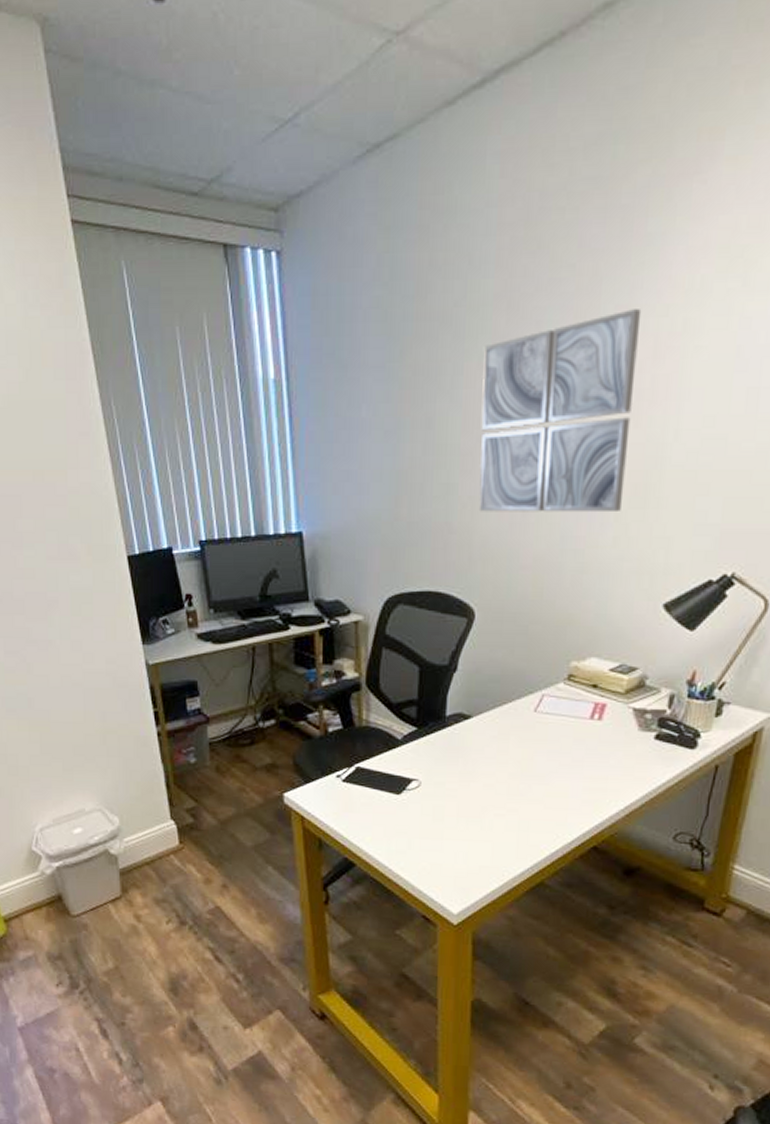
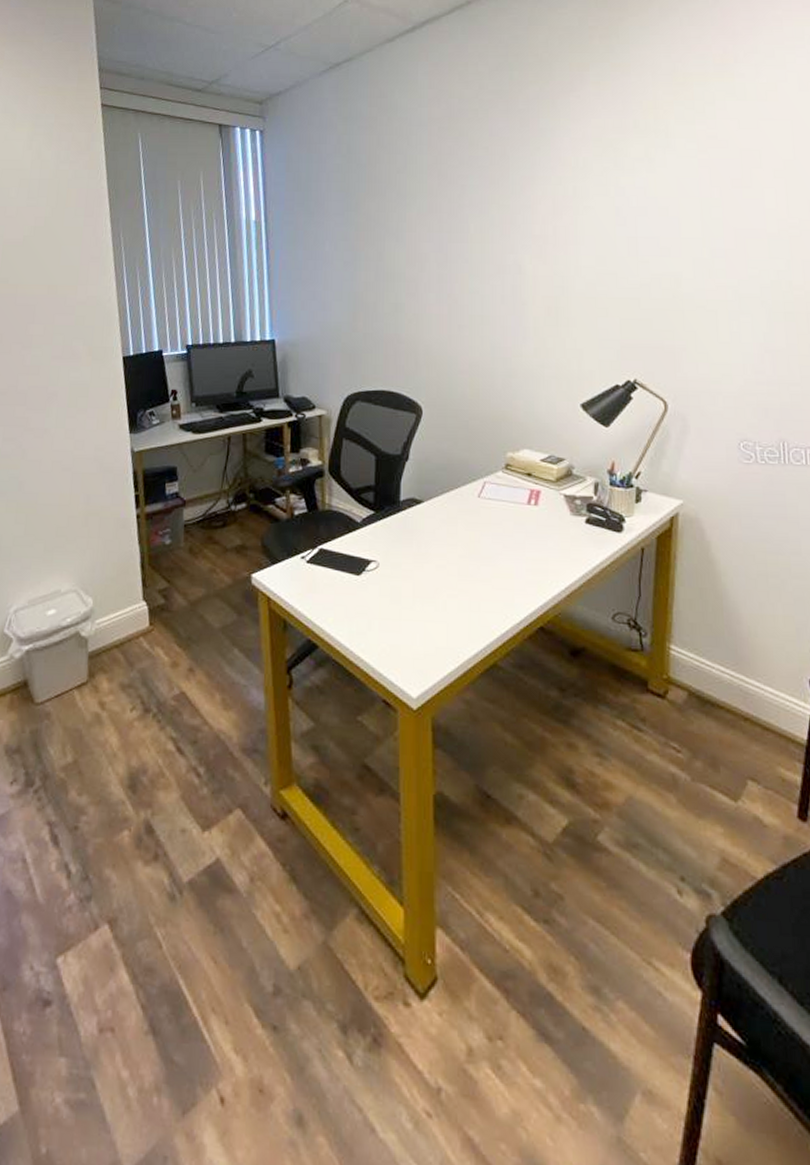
wall art: present [479,309,642,513] -> none [421,179,541,329]

